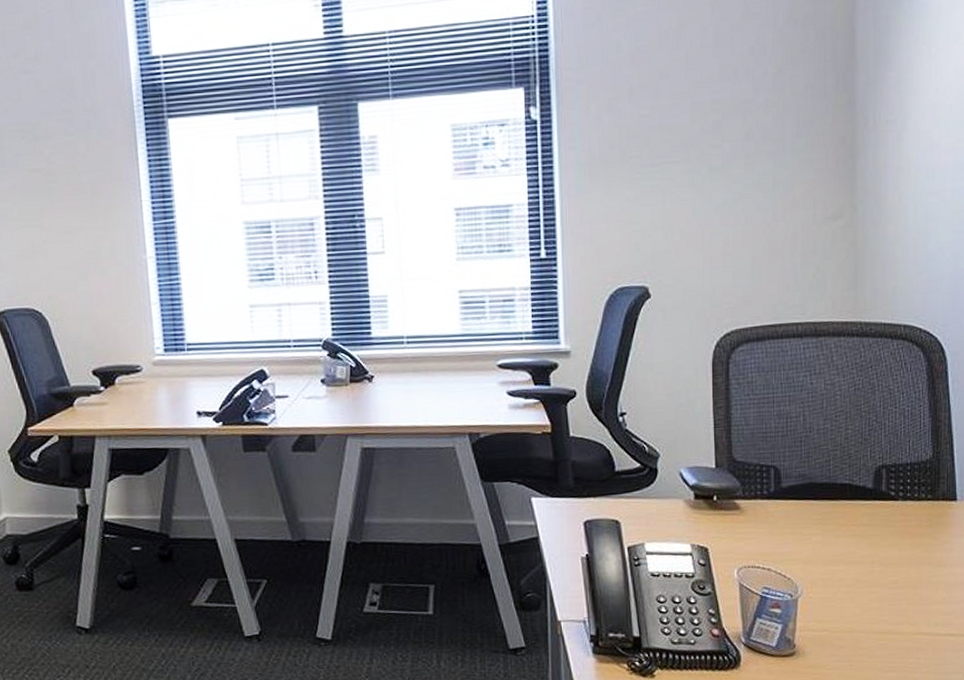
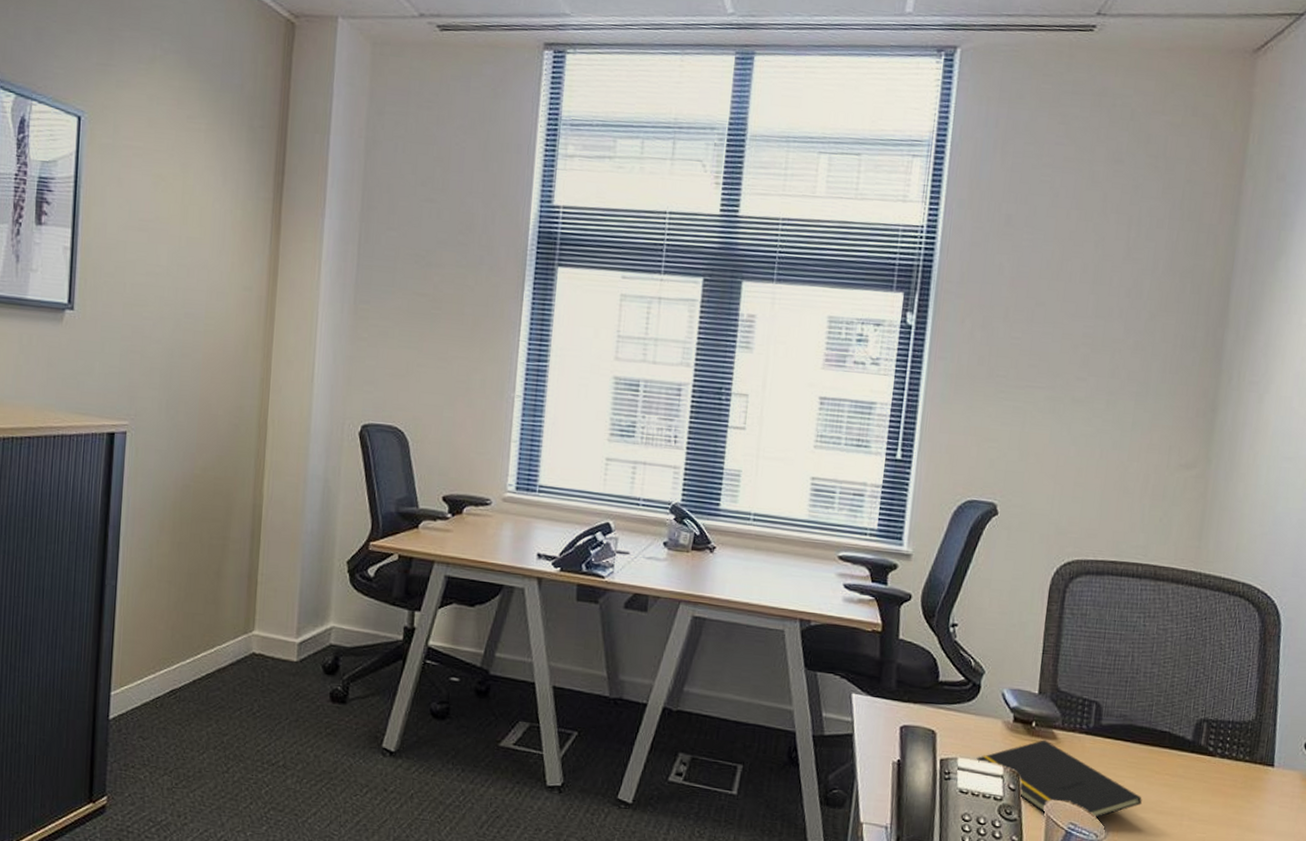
notepad: none [663,511,831,583] -> present [976,740,1142,819]

